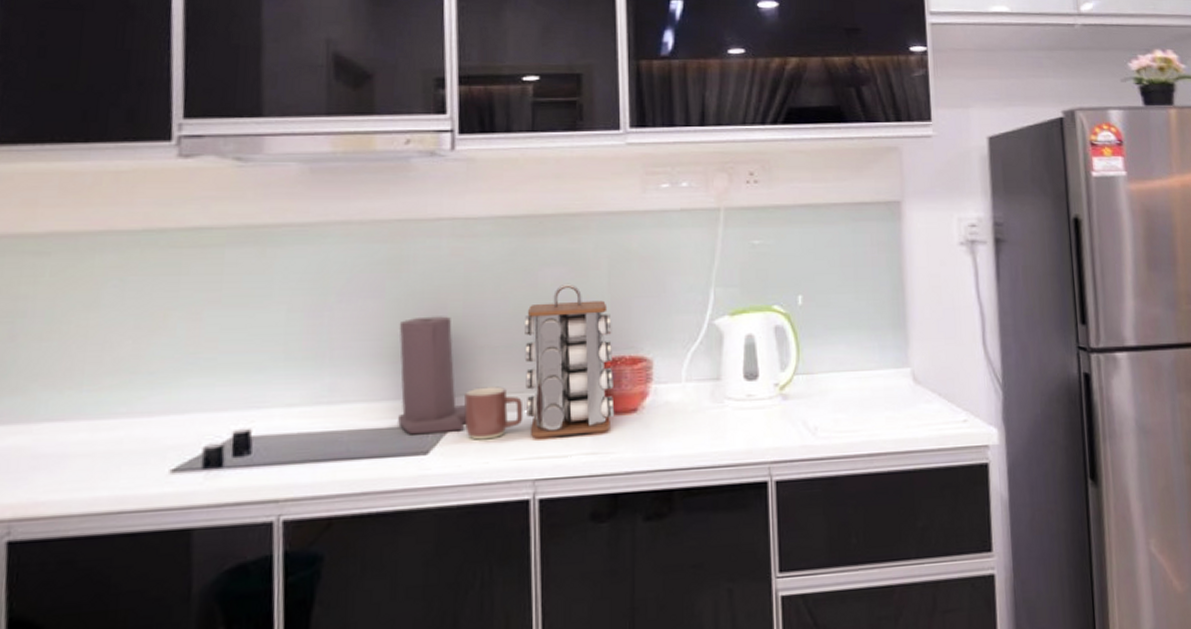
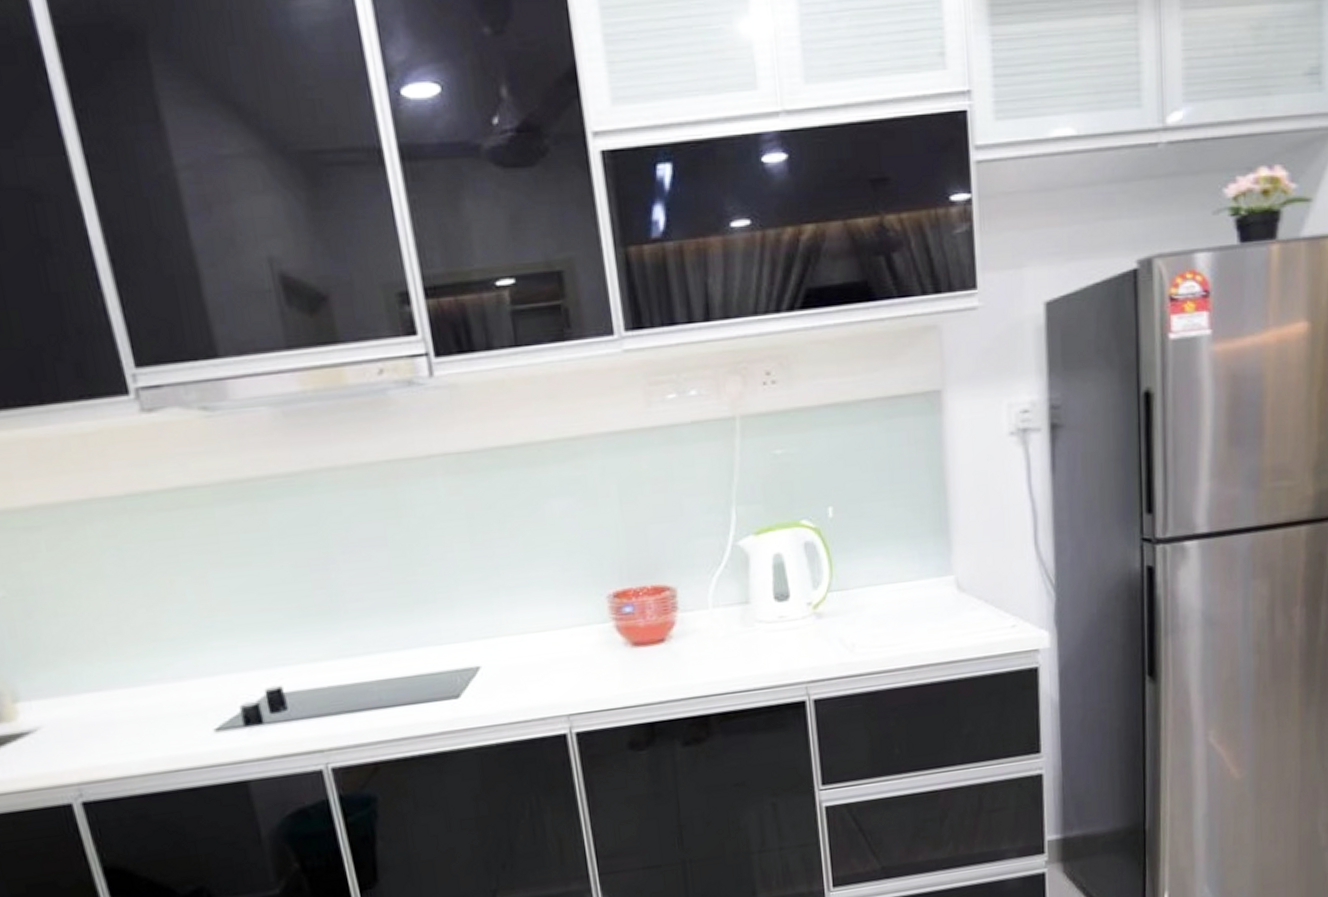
paper towel: present [398,316,467,435] -> none [407,559,494,681]
mug: present [464,386,524,440] -> none [486,627,550,681]
spice rack: present [524,283,615,438] -> none [537,514,643,675]

